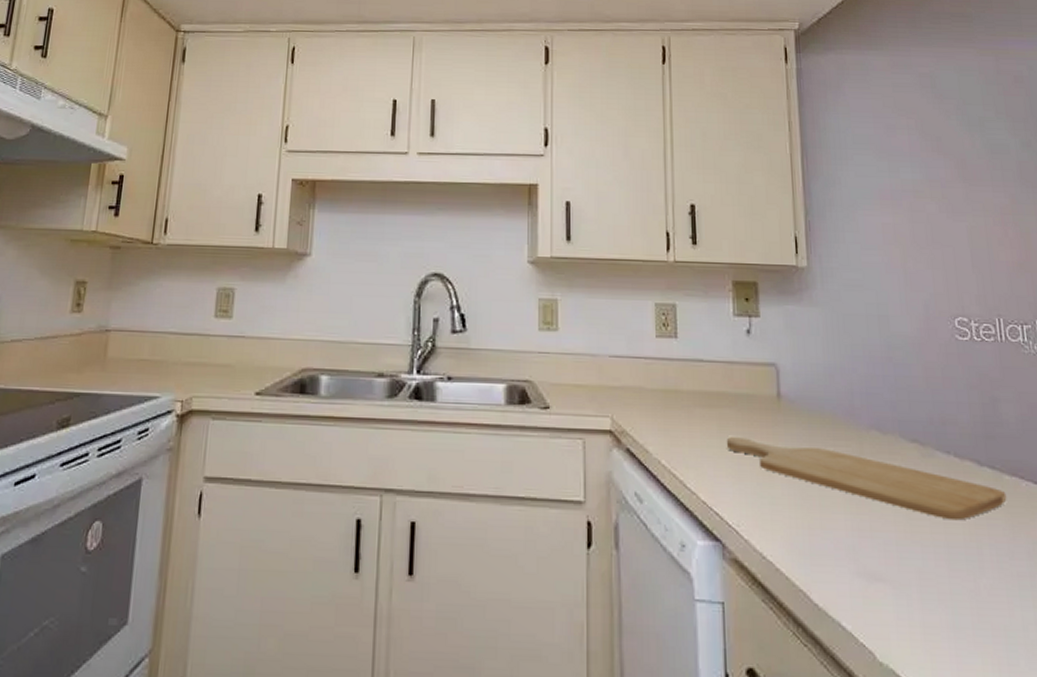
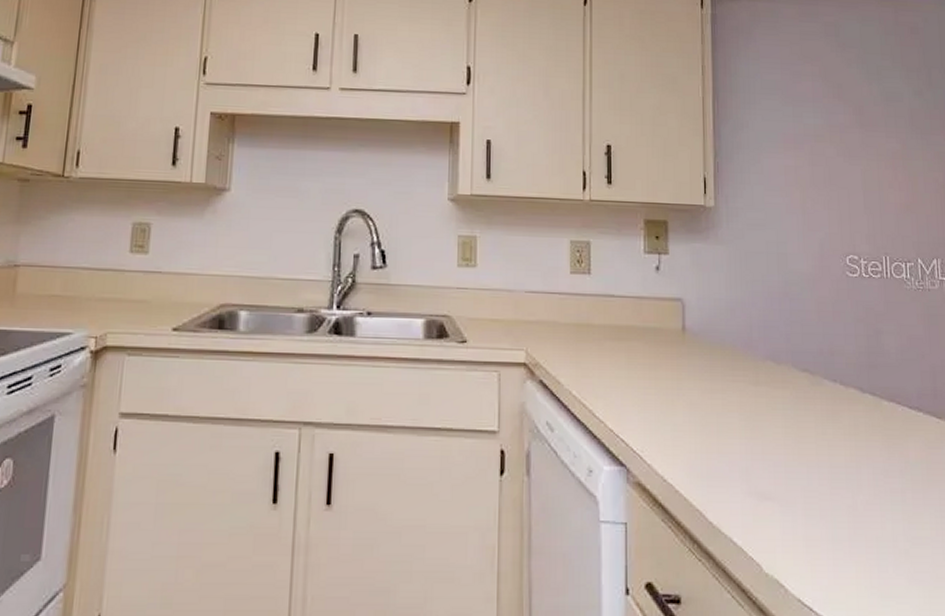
chopping board: present [726,437,1007,521] -> none [633,368,885,443]

